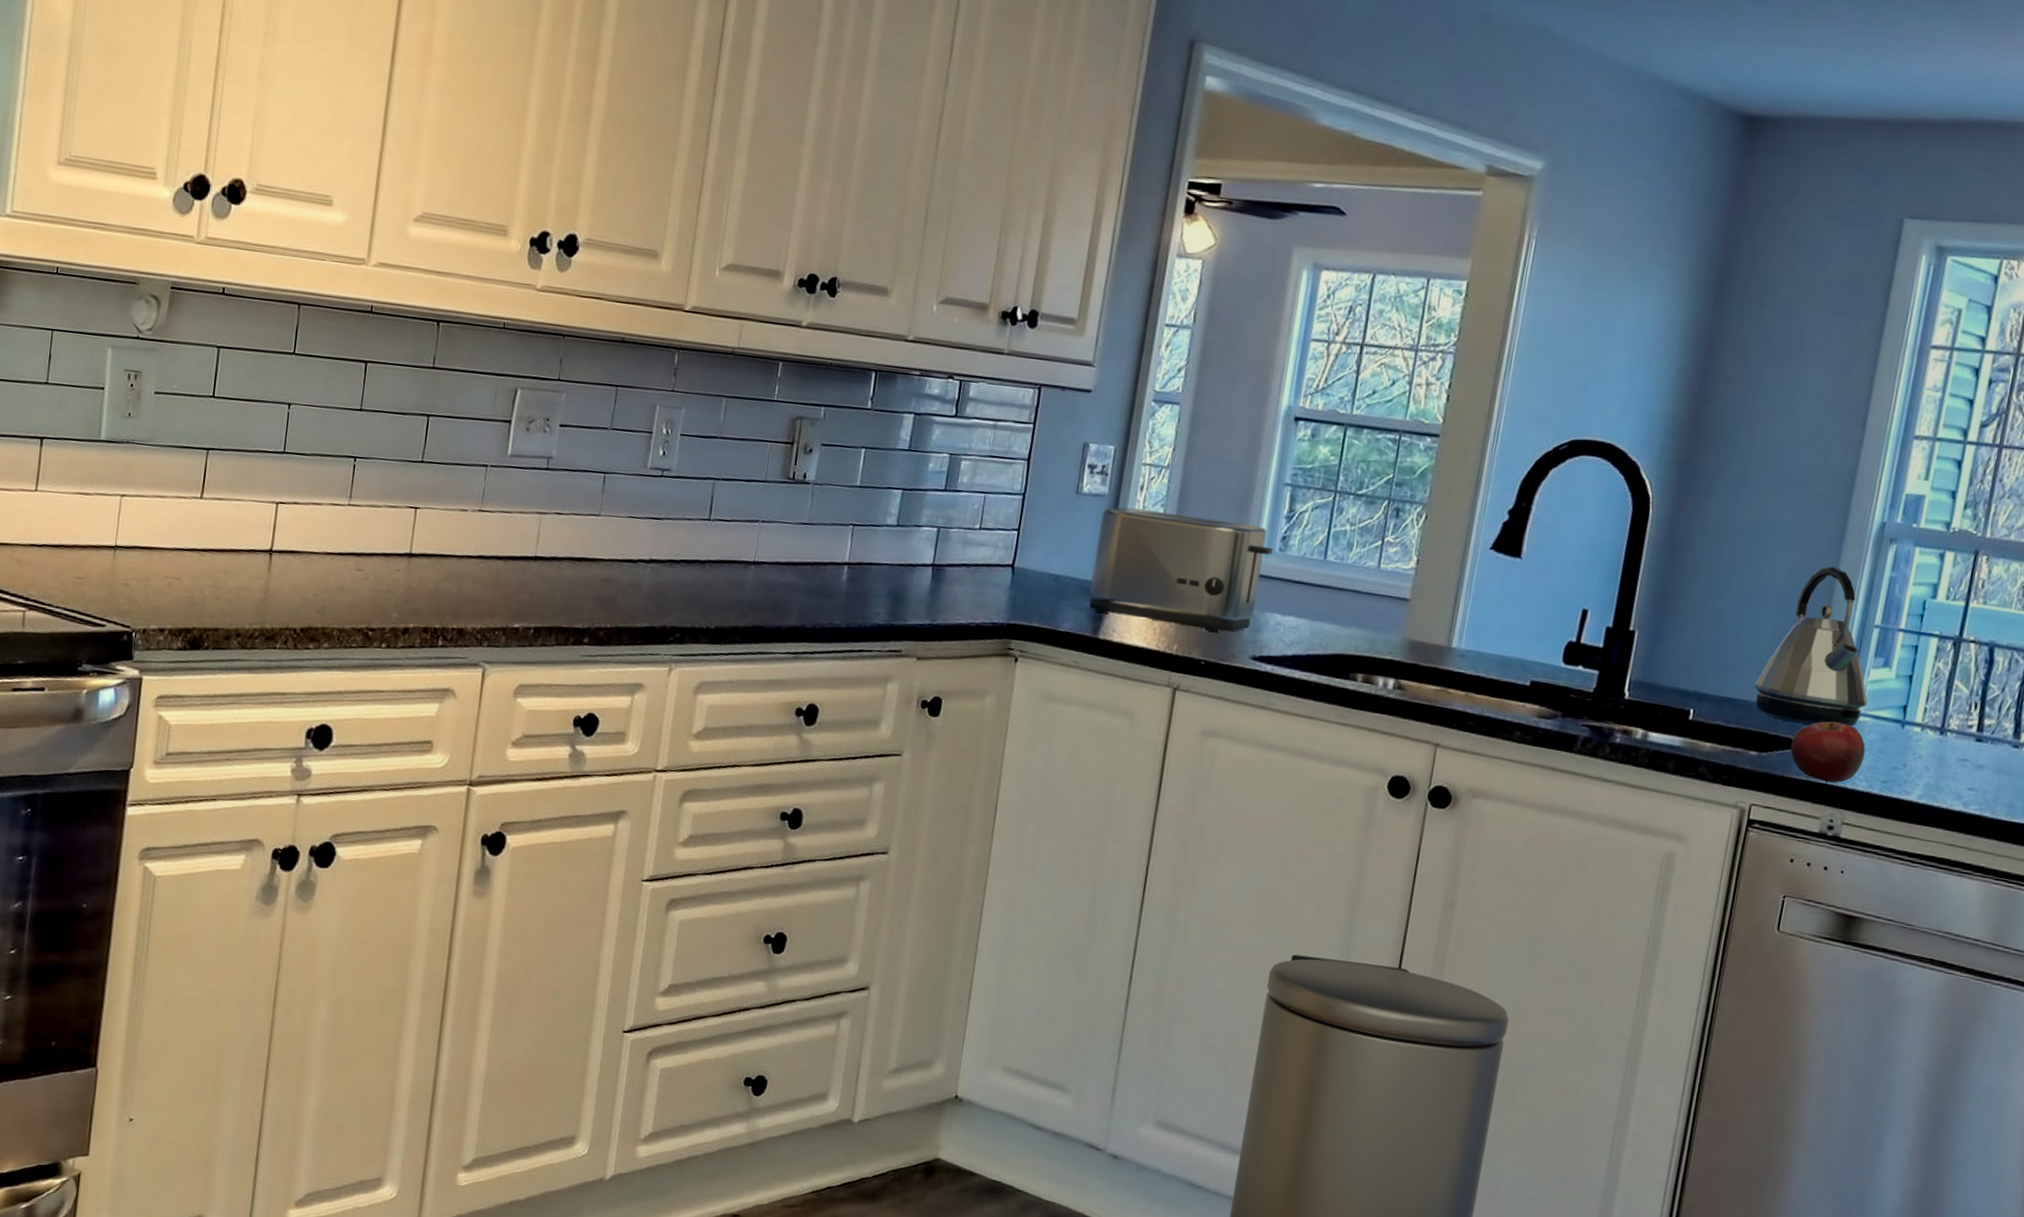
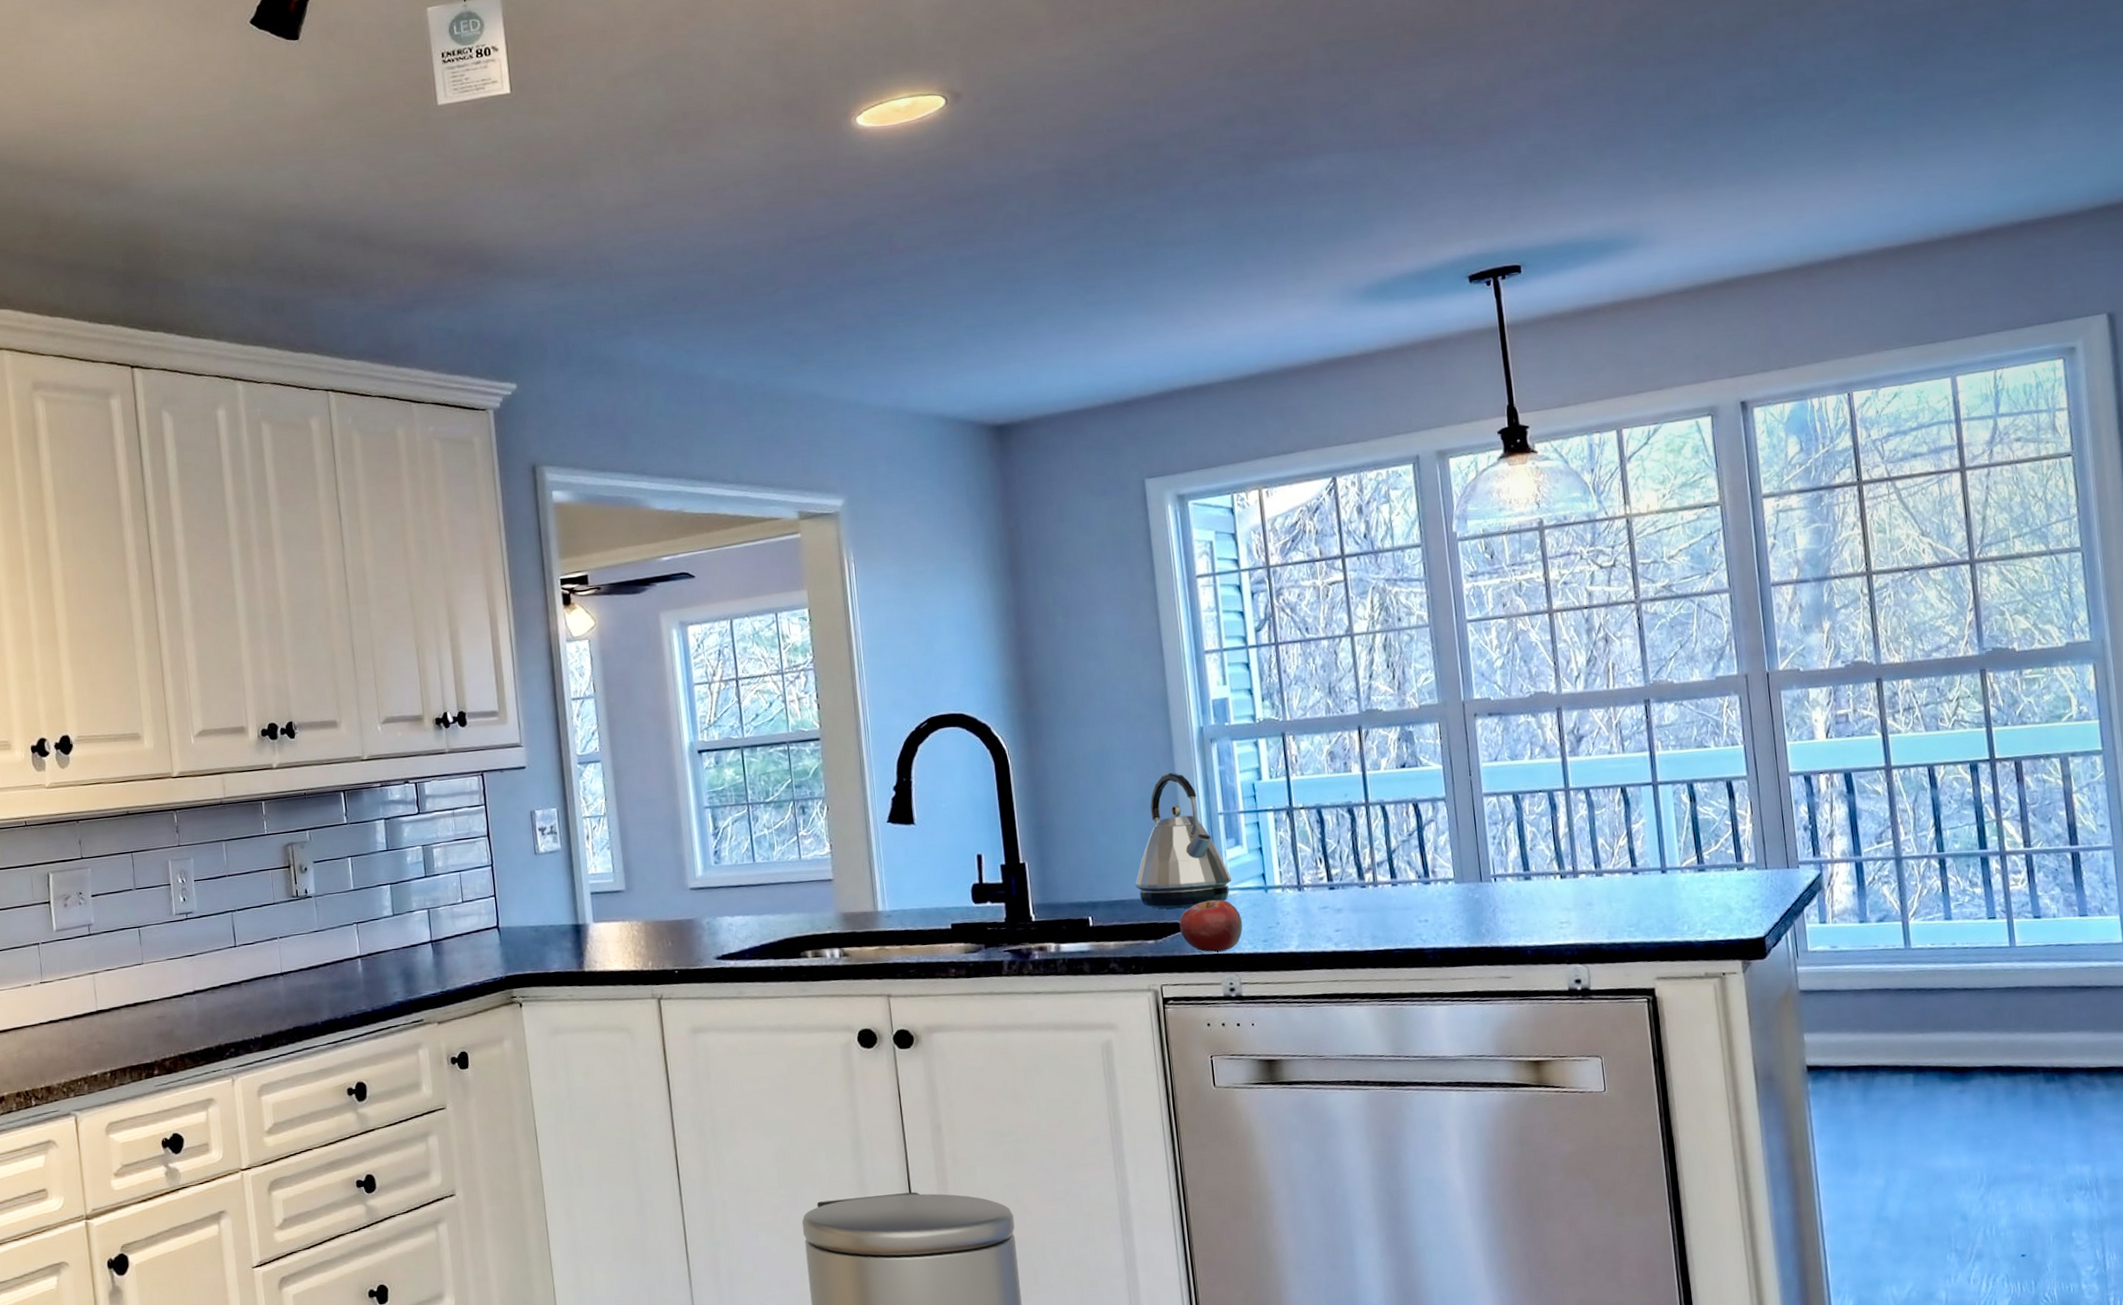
toaster: present [1088,507,1273,632] -> none [559,847,709,949]

